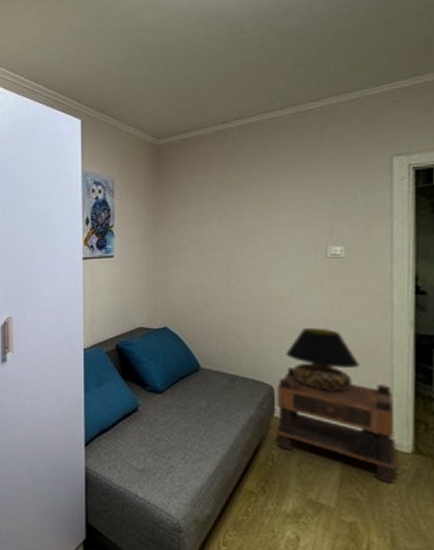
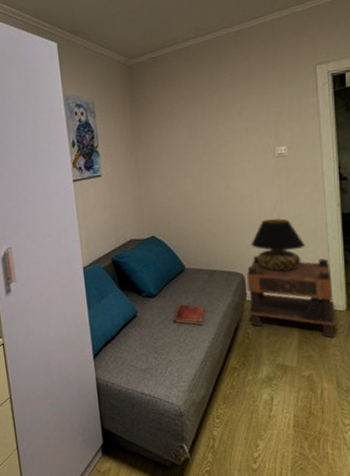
diary: none [179,406,220,435] -> present [173,304,205,326]

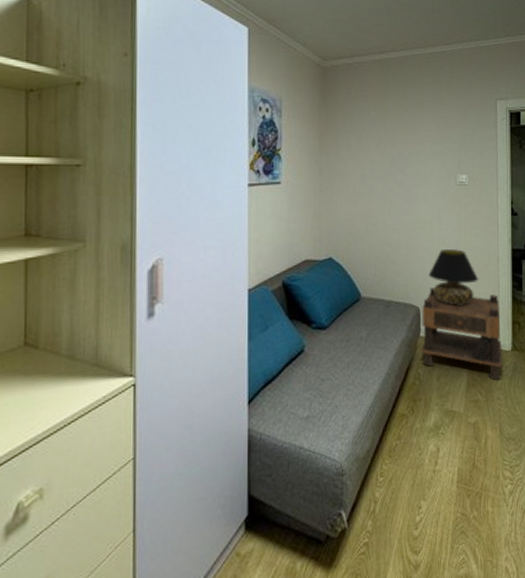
diary: present [173,304,205,326] -> none [343,338,378,364]

